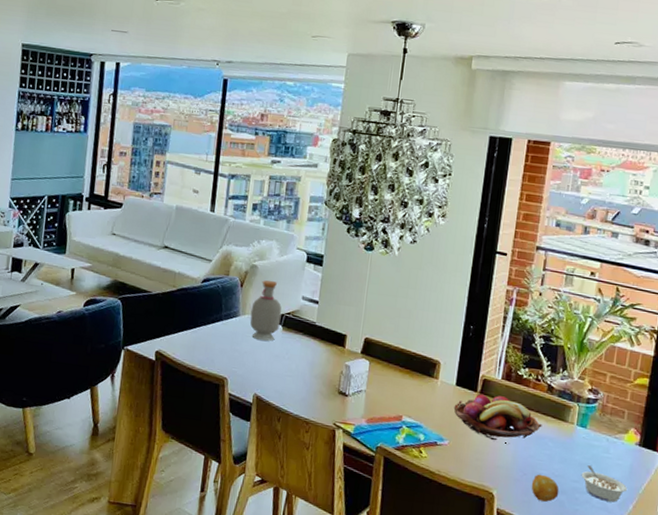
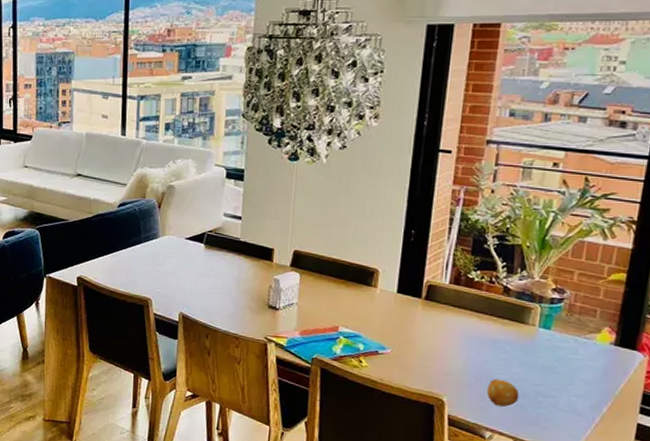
bottle: present [250,280,282,341] -> none [170,199,203,260]
fruit basket: present [453,393,542,441] -> none [395,299,498,347]
legume: present [581,465,628,503] -> none [544,368,601,405]

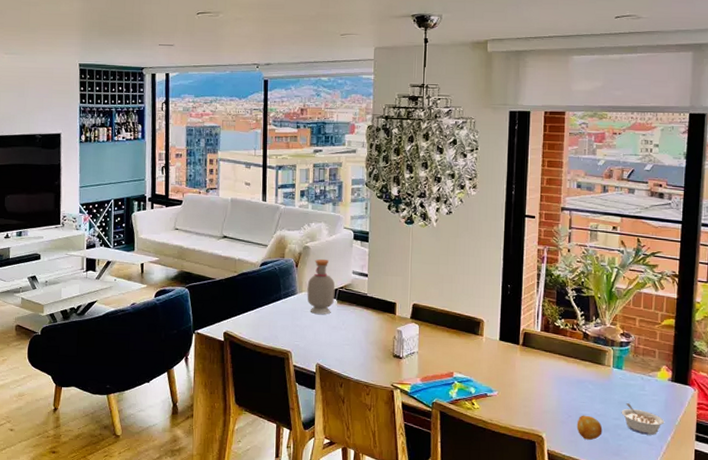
bottle: none [170,199,203,260] -> present [307,259,335,314]
legume: none [544,368,601,405] -> present [621,403,665,435]

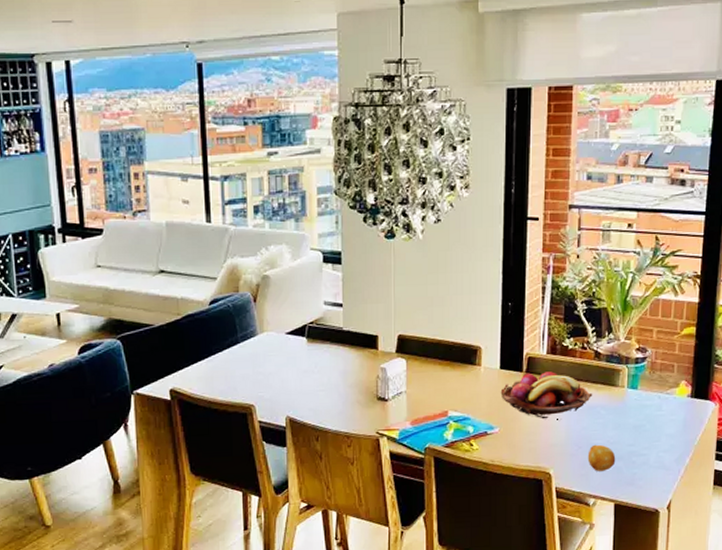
bottle: present [307,259,335,314] -> none [269,289,304,357]
fruit basket: none [499,346,582,388] -> present [500,371,593,419]
legume: present [621,403,665,435] -> none [636,426,683,459]

